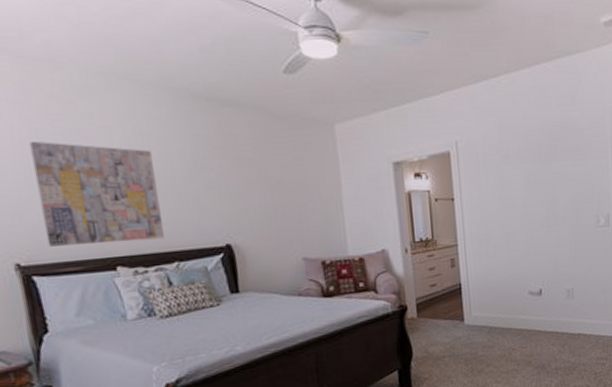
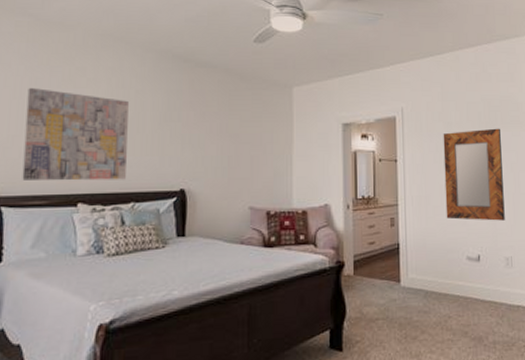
home mirror: none [501,158,566,256] -> present [443,128,505,221]

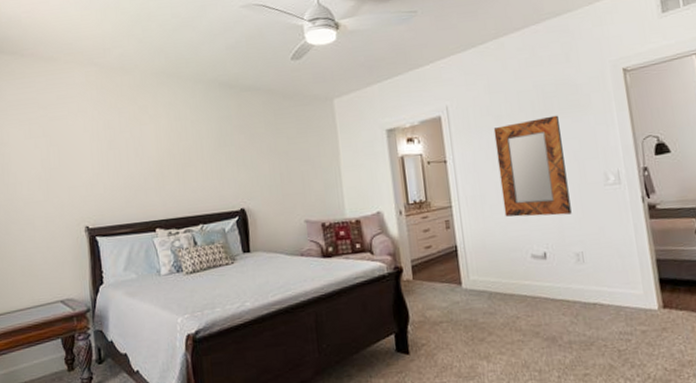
wall art: present [22,88,129,181] -> none [103,129,193,212]

